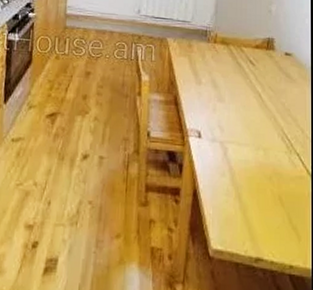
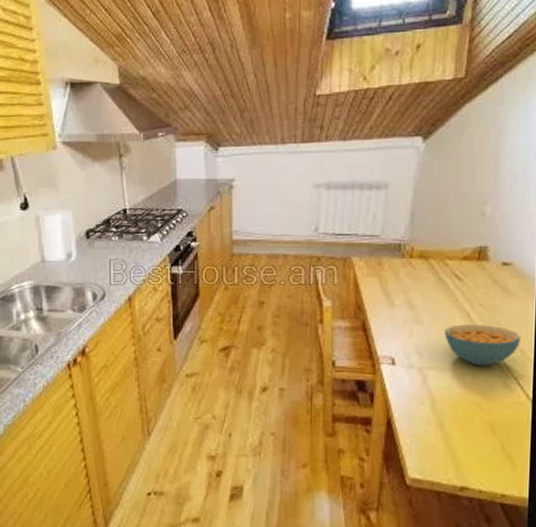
cereal bowl: none [241,104,301,143] -> present [444,324,522,366]

